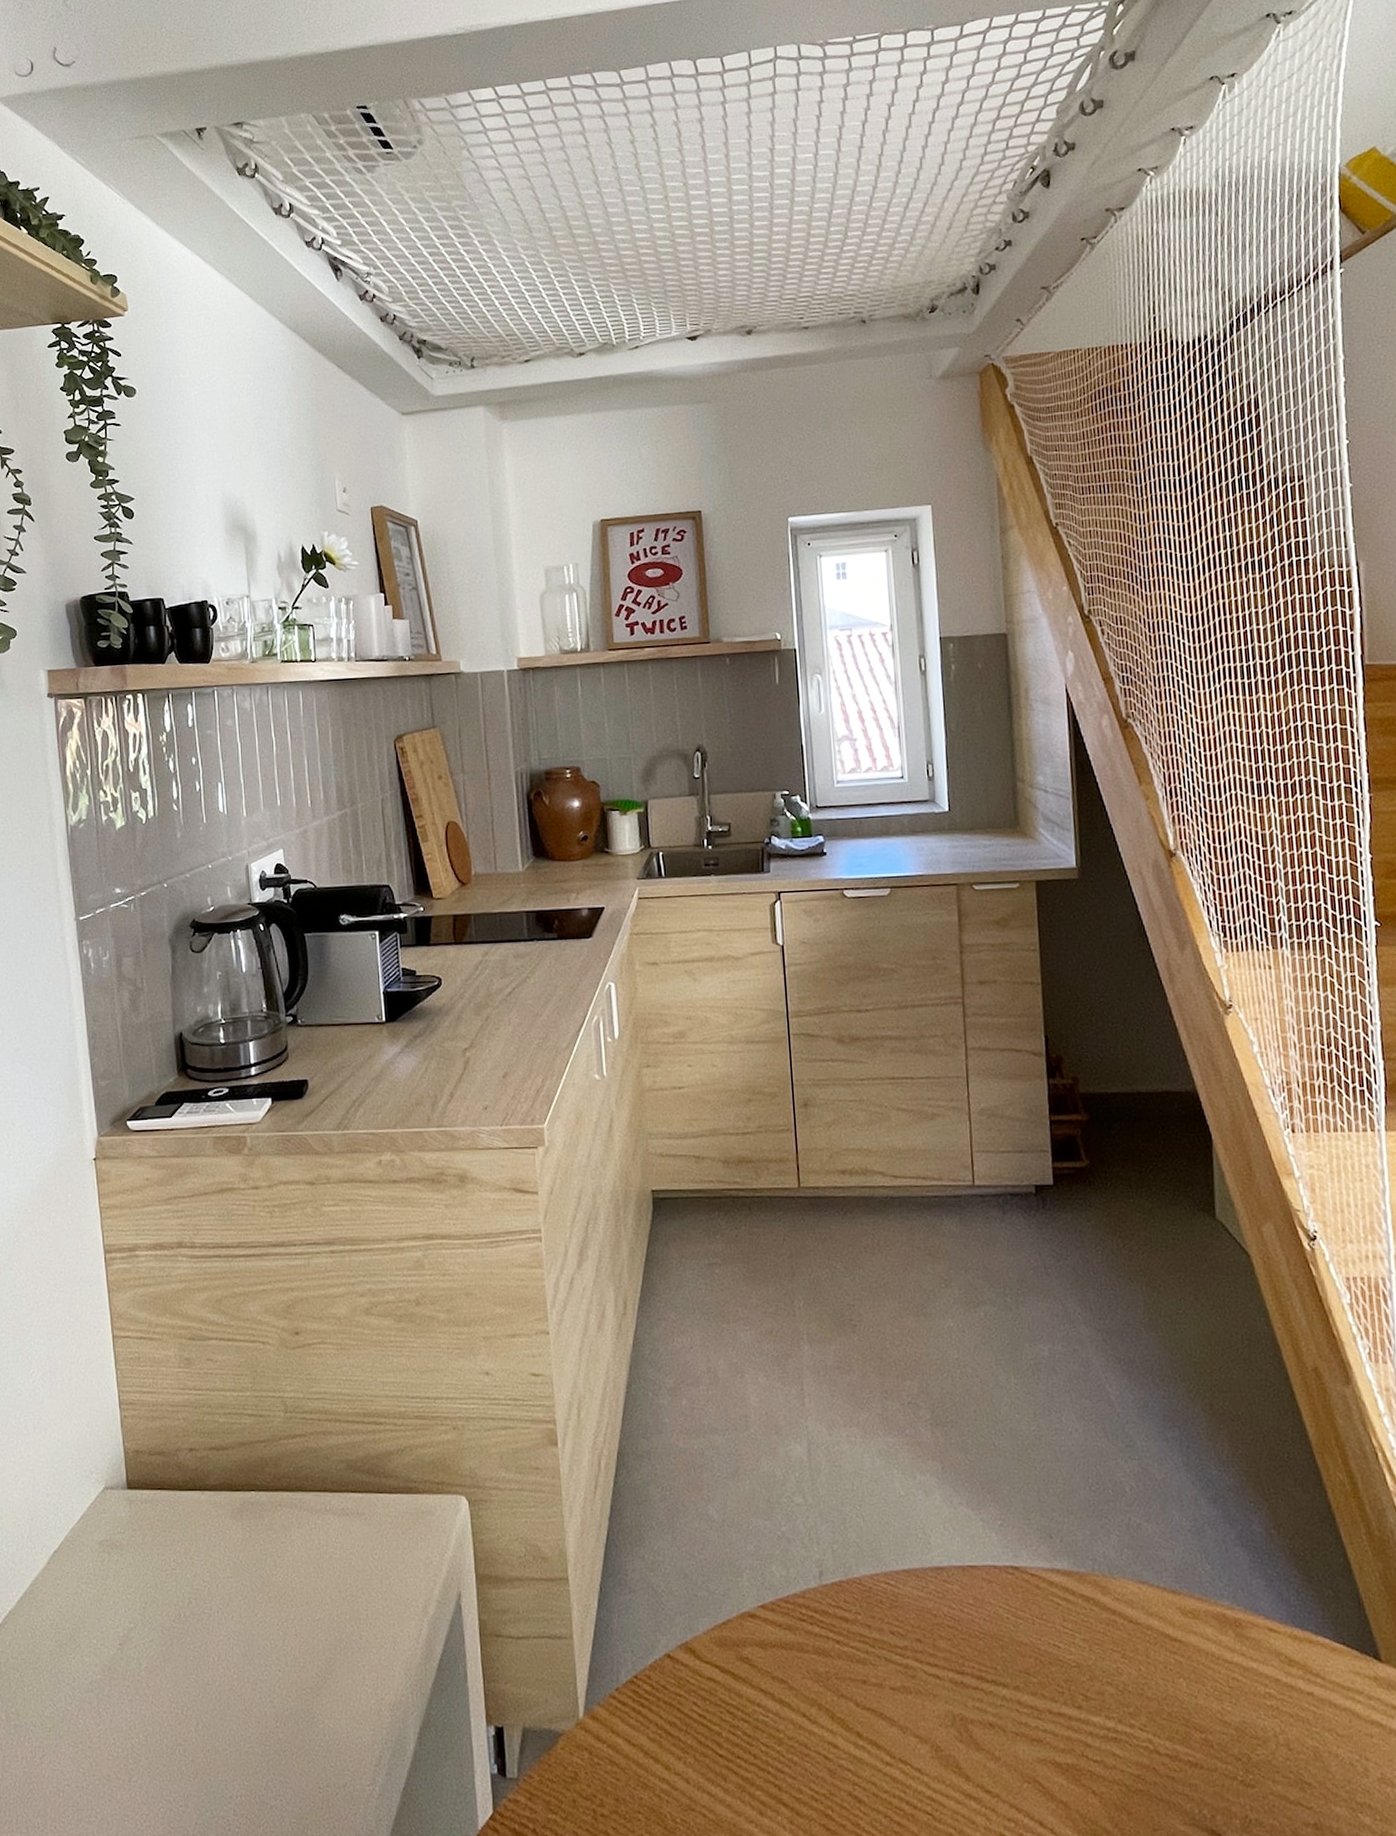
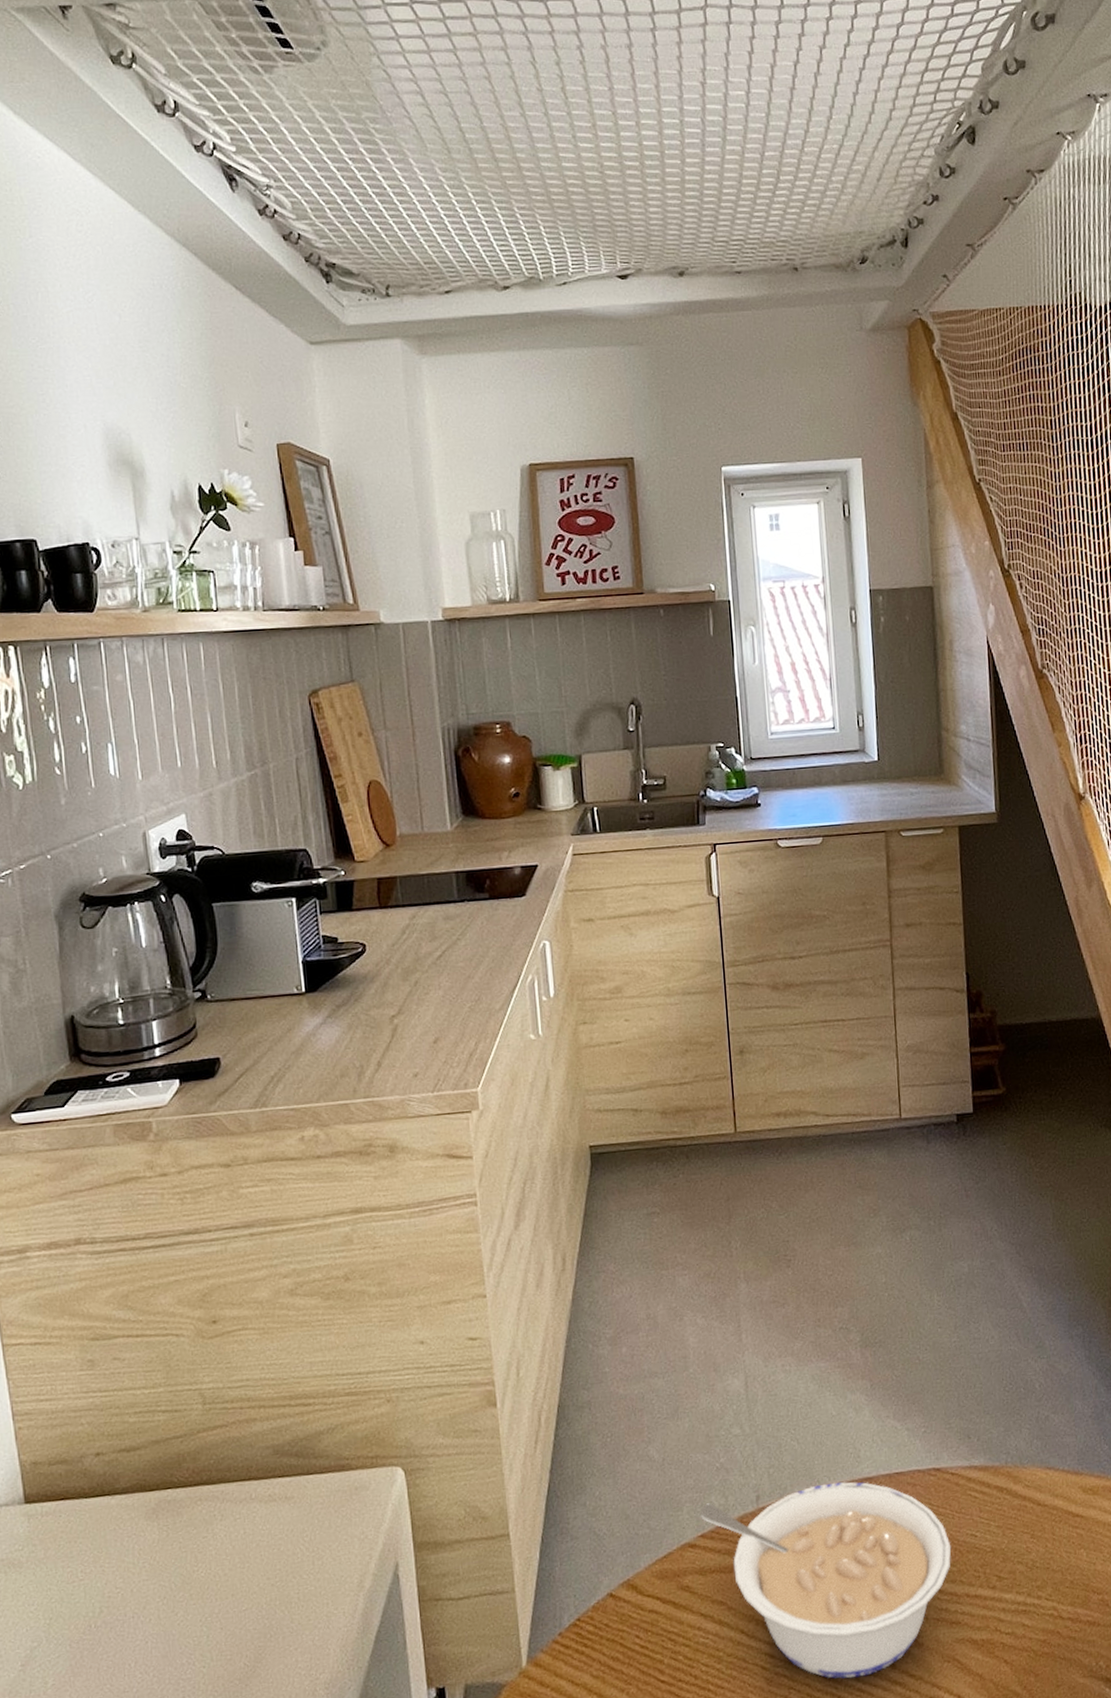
legume: none [761,1567,1032,1784] -> present [700,1481,952,1679]

